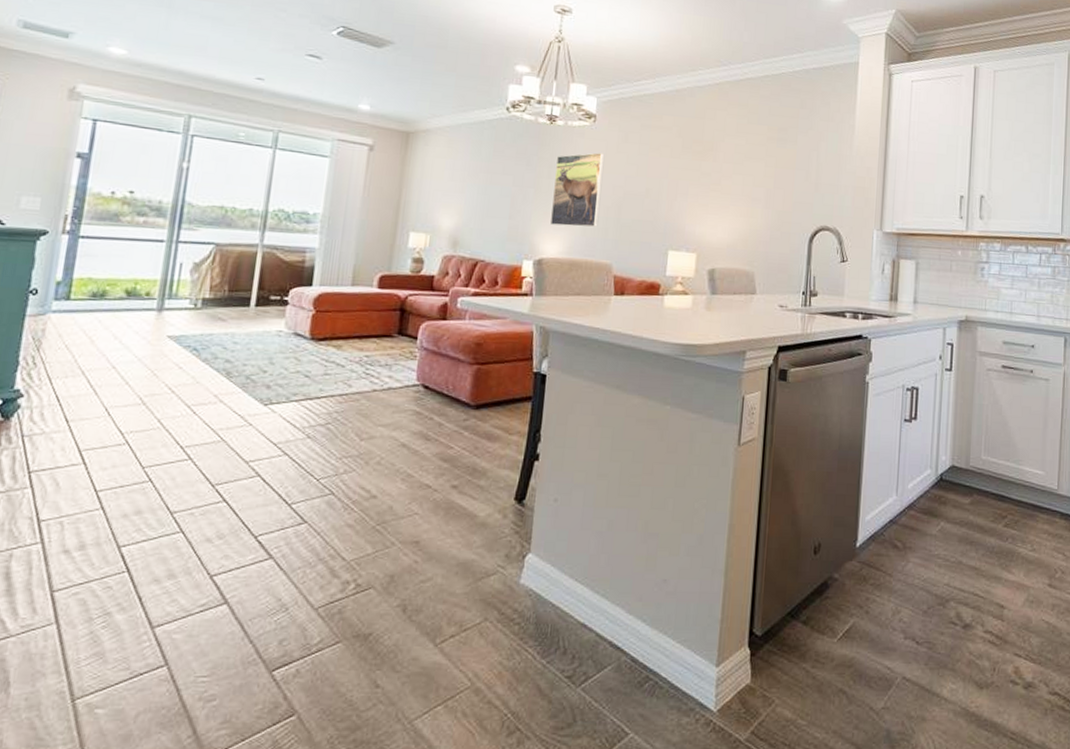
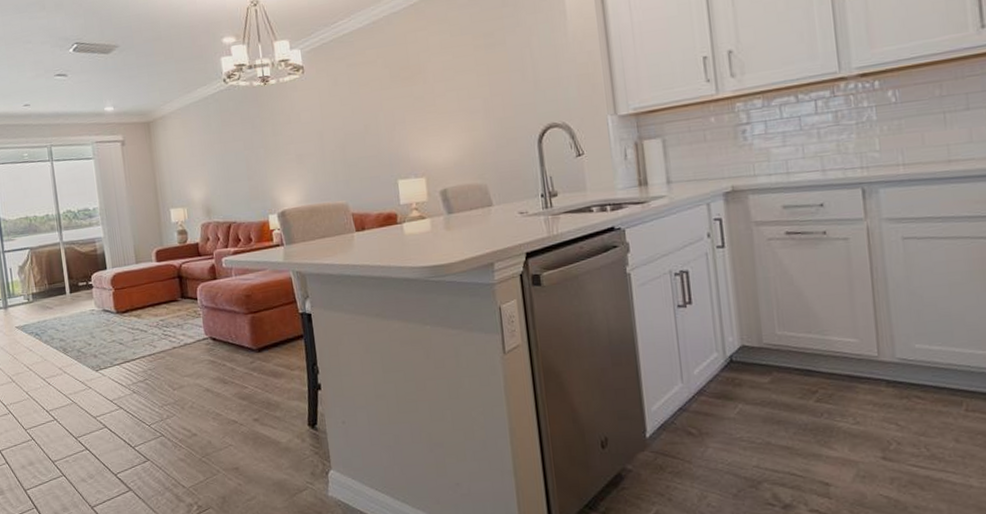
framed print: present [551,152,604,227] -> none [277,101,326,178]

